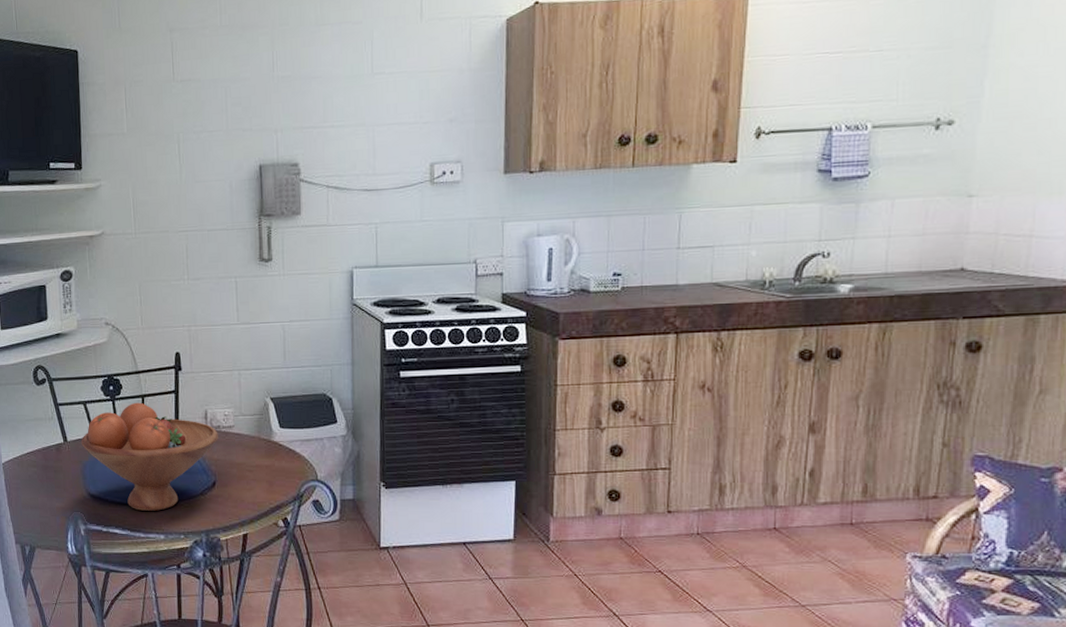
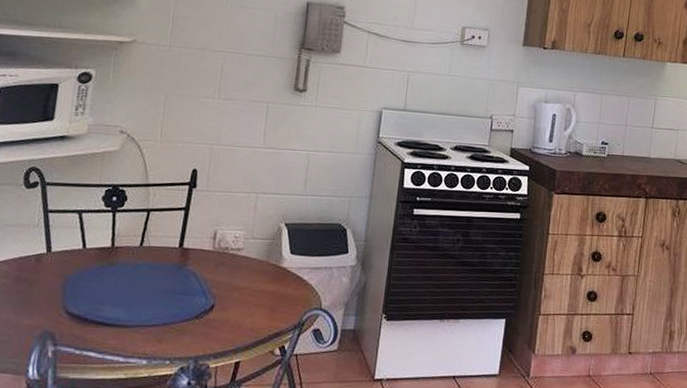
fruit bowl: present [81,402,218,511] -> none [67,216,225,334]

